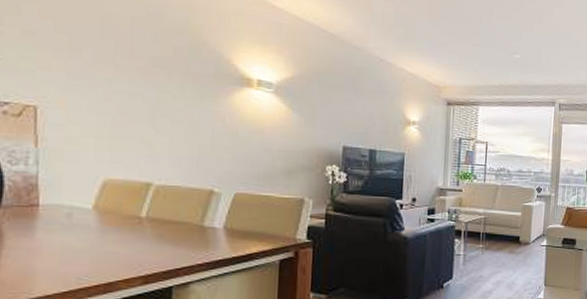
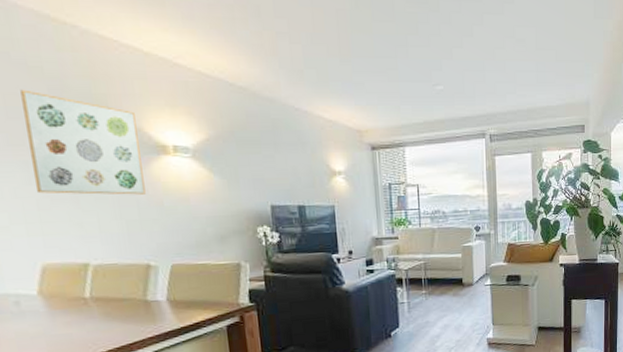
wall art: none [114,11,226,122] -> present [20,89,146,195]

